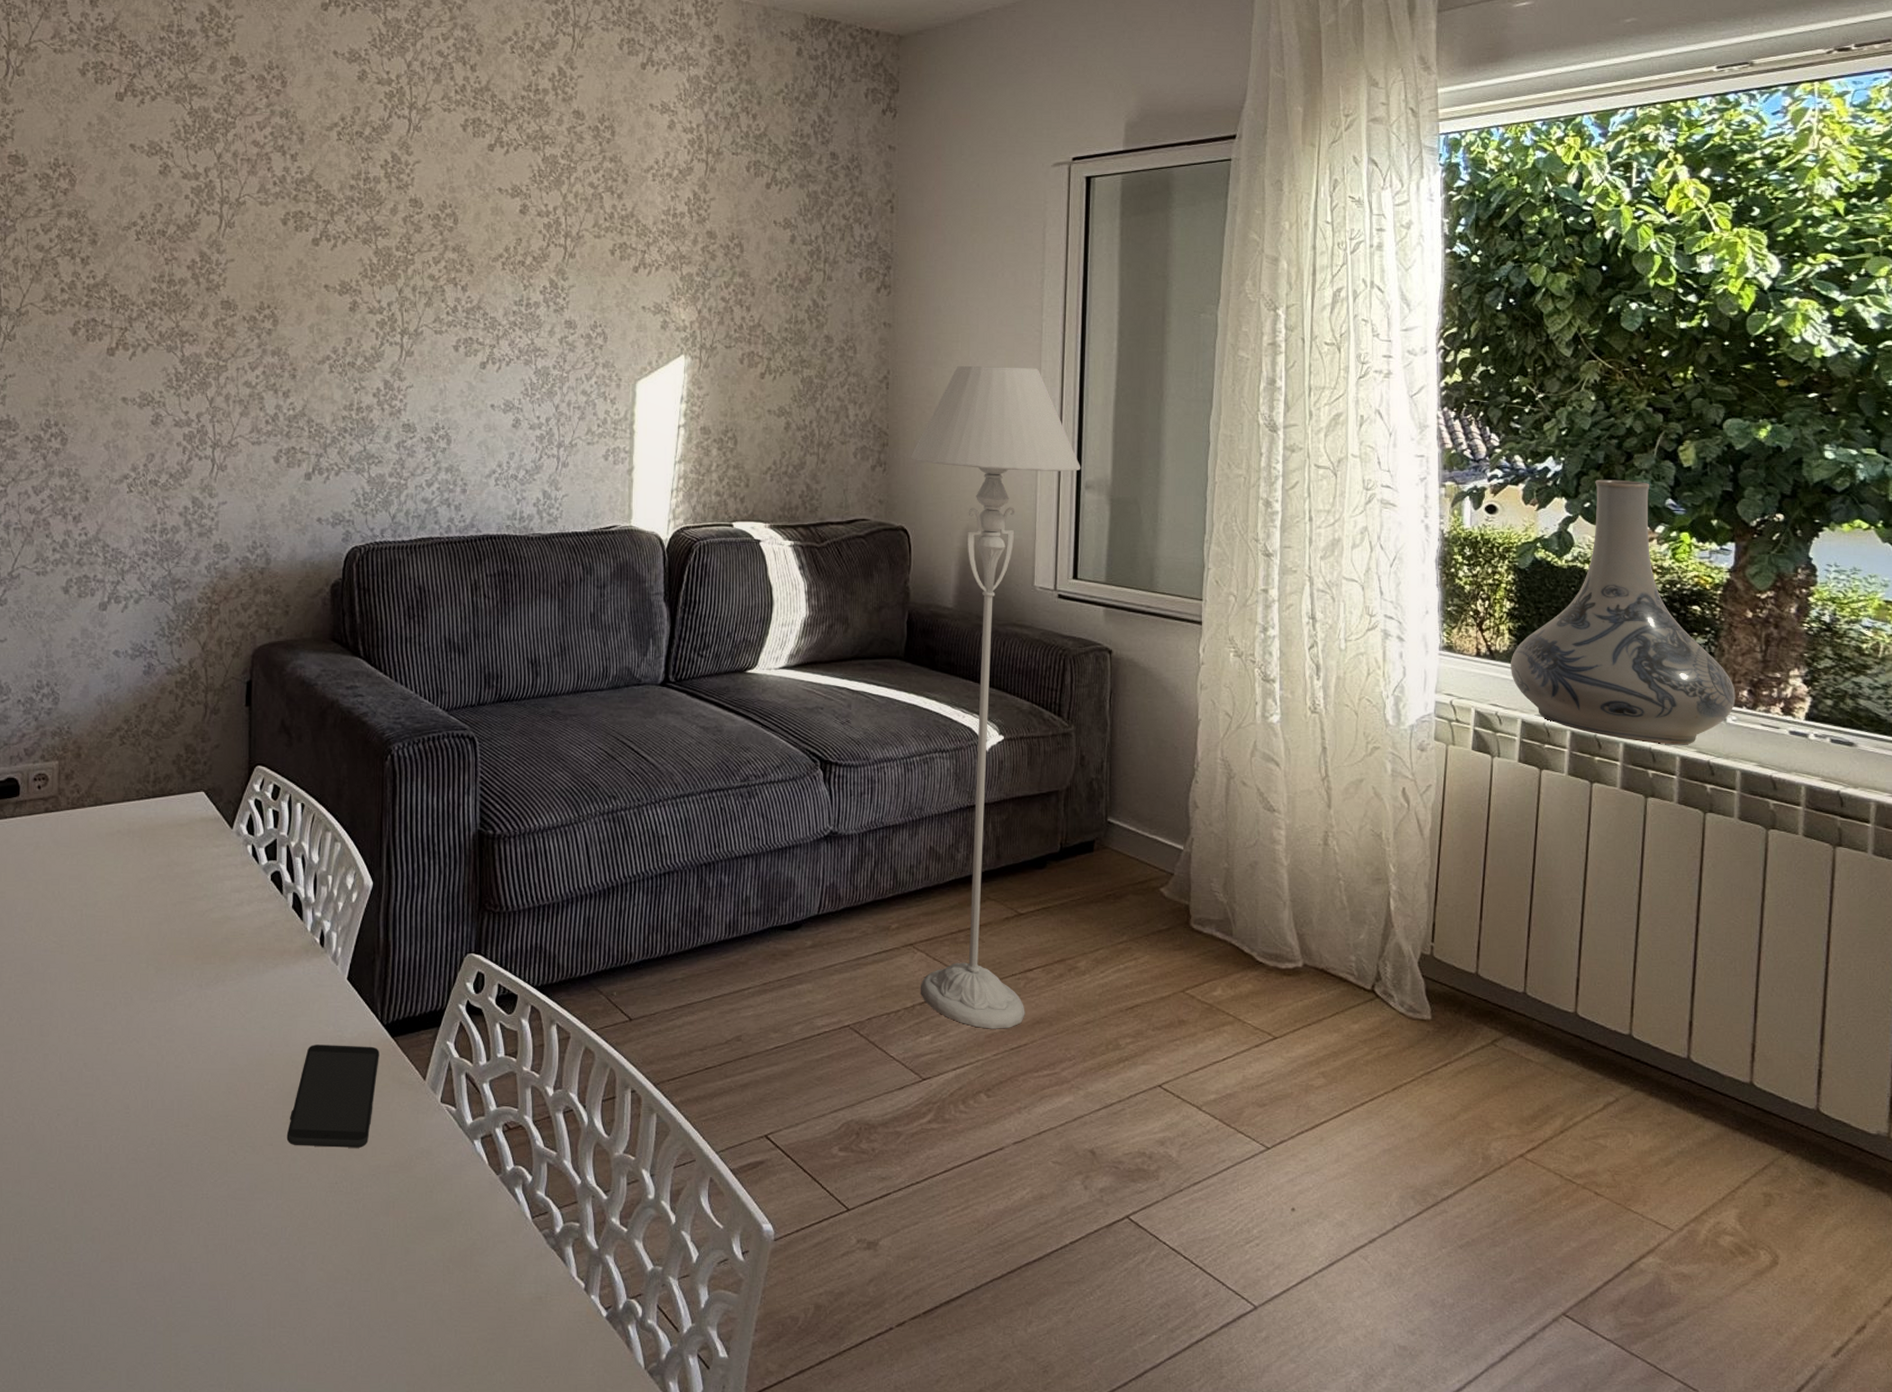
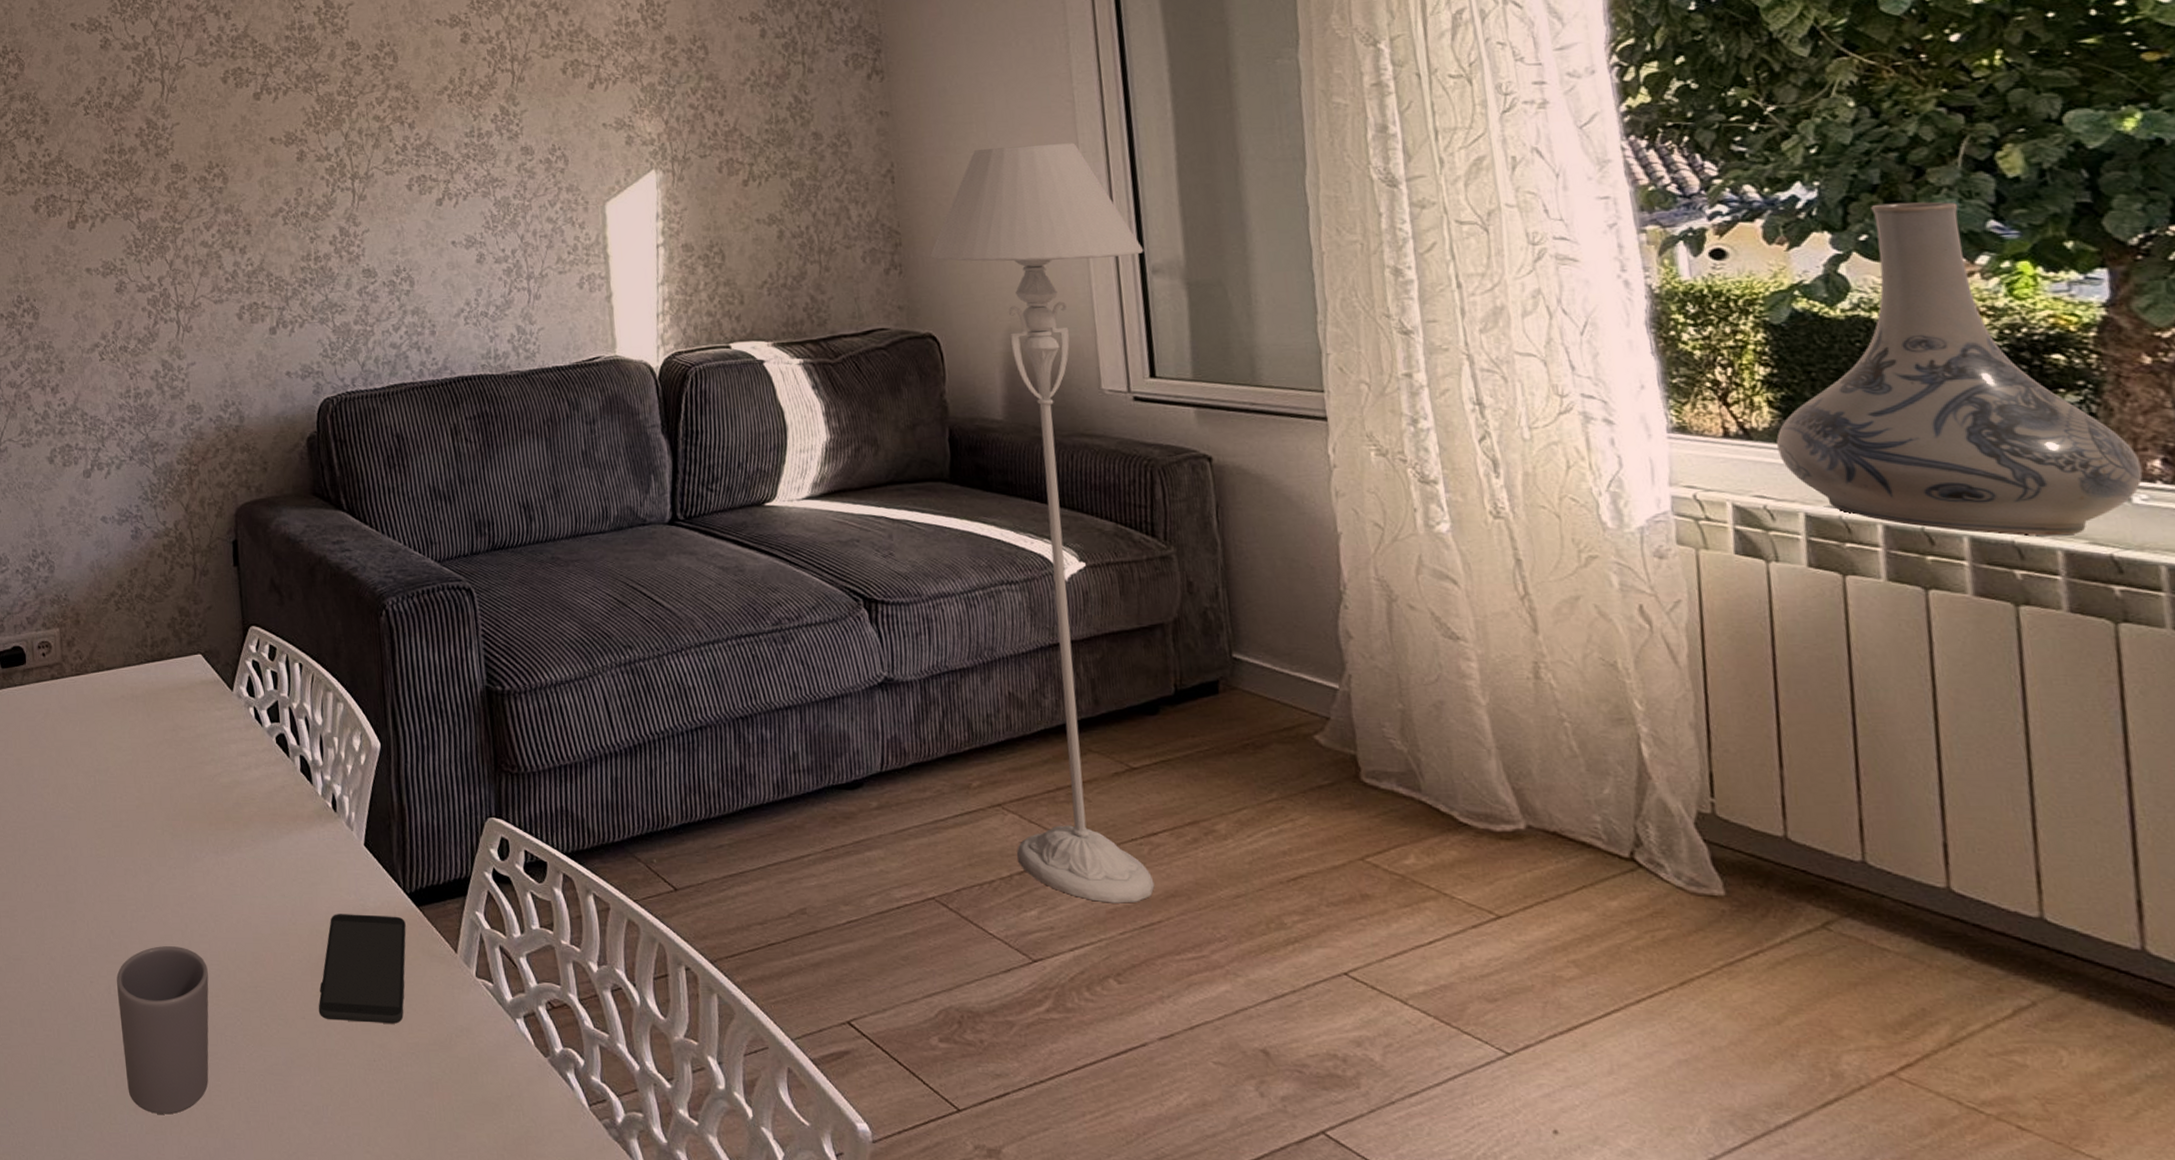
mug: none [85,1078,180,1242] -> present [116,946,209,1115]

